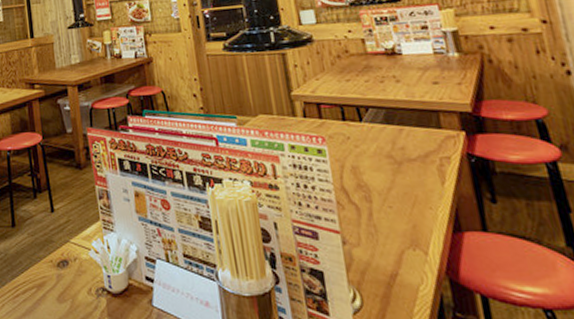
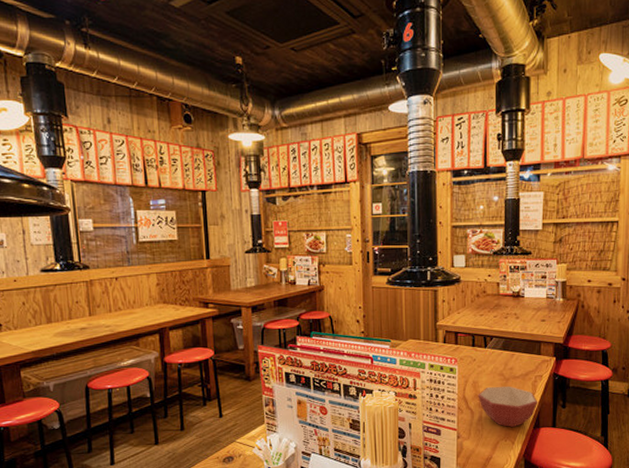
bowl: none [361,171,453,230] -> present [478,386,538,427]

